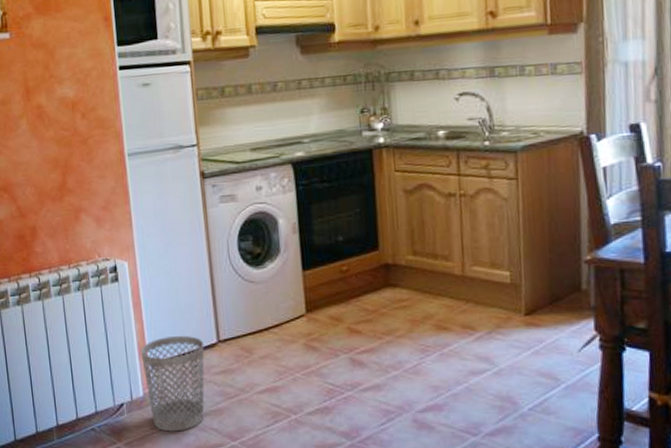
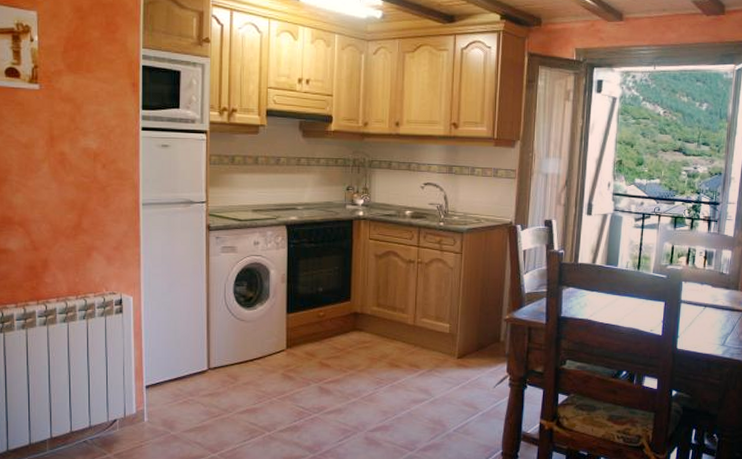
wastebasket: present [141,335,205,432] -> none [137,362,196,445]

